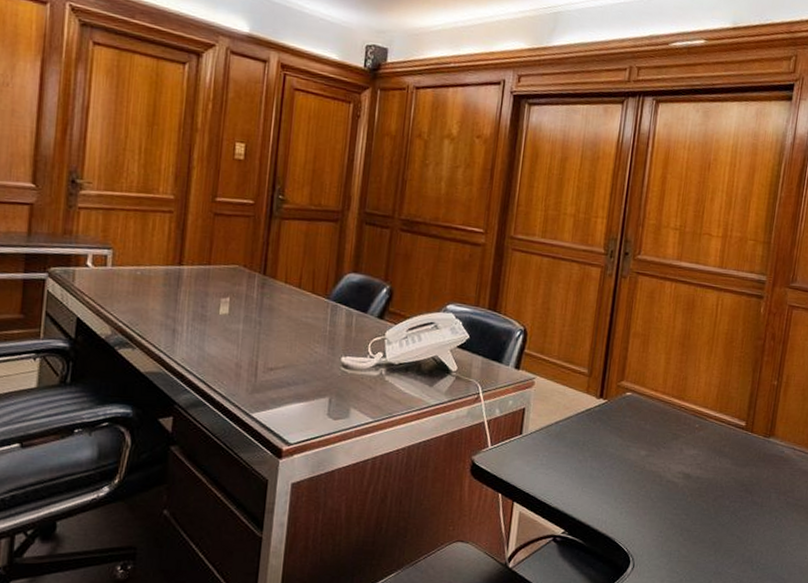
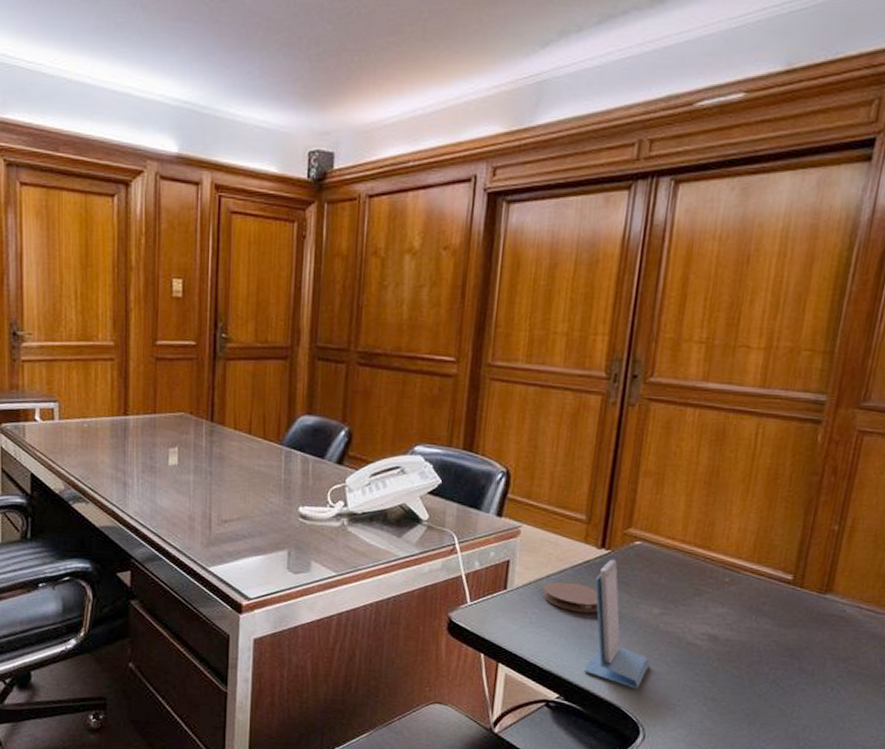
coaster: none [551,427,598,455] -> present [542,581,599,613]
smartphone: none [584,408,638,523] -> present [583,559,650,689]

